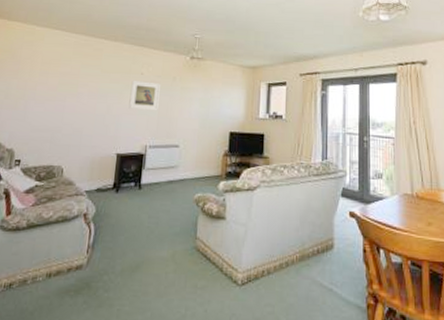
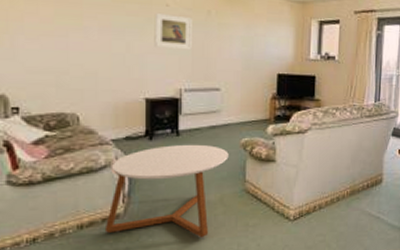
coffee table: none [68,197,183,298] -> present [104,144,229,238]

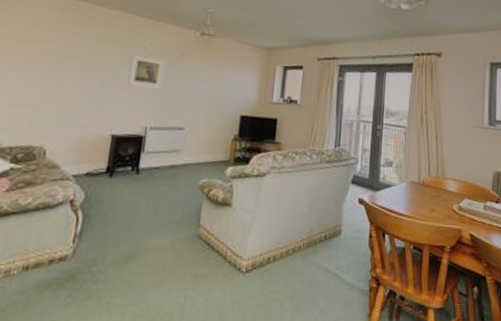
coffee table: present [104,144,229,238] -> none [49,183,186,288]

